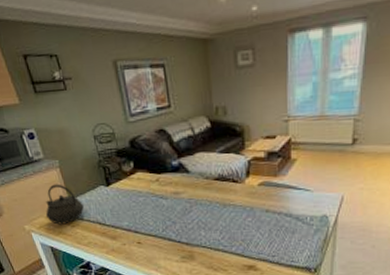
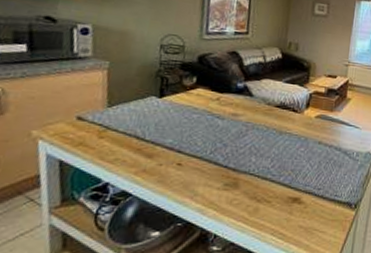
kettle: present [45,184,84,225] -> none [68,86,124,135]

